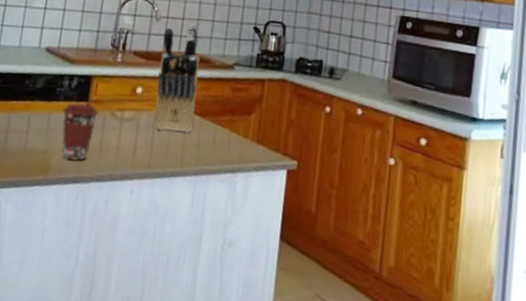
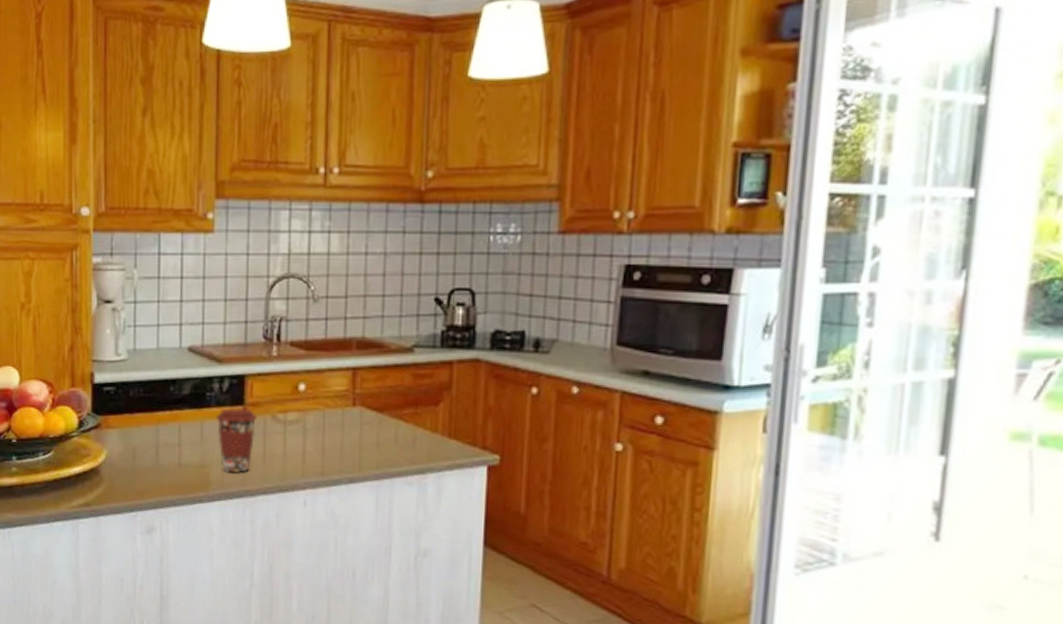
knife block: present [153,24,201,133] -> none [321,302,372,432]

